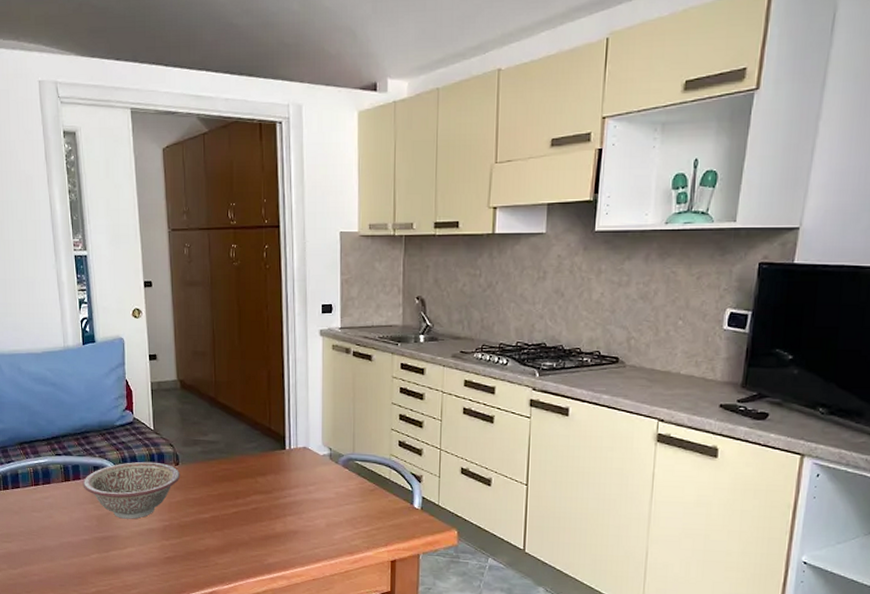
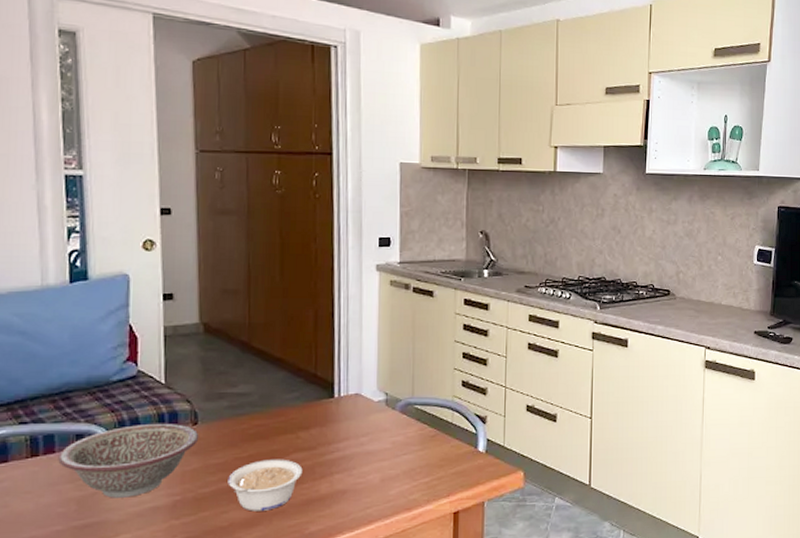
legume: none [203,498,261,541] -> present [228,459,303,512]

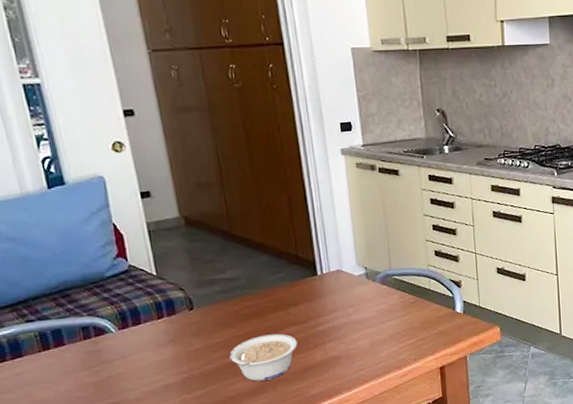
decorative bowl: present [58,423,199,498] -> none [68,310,197,381]

